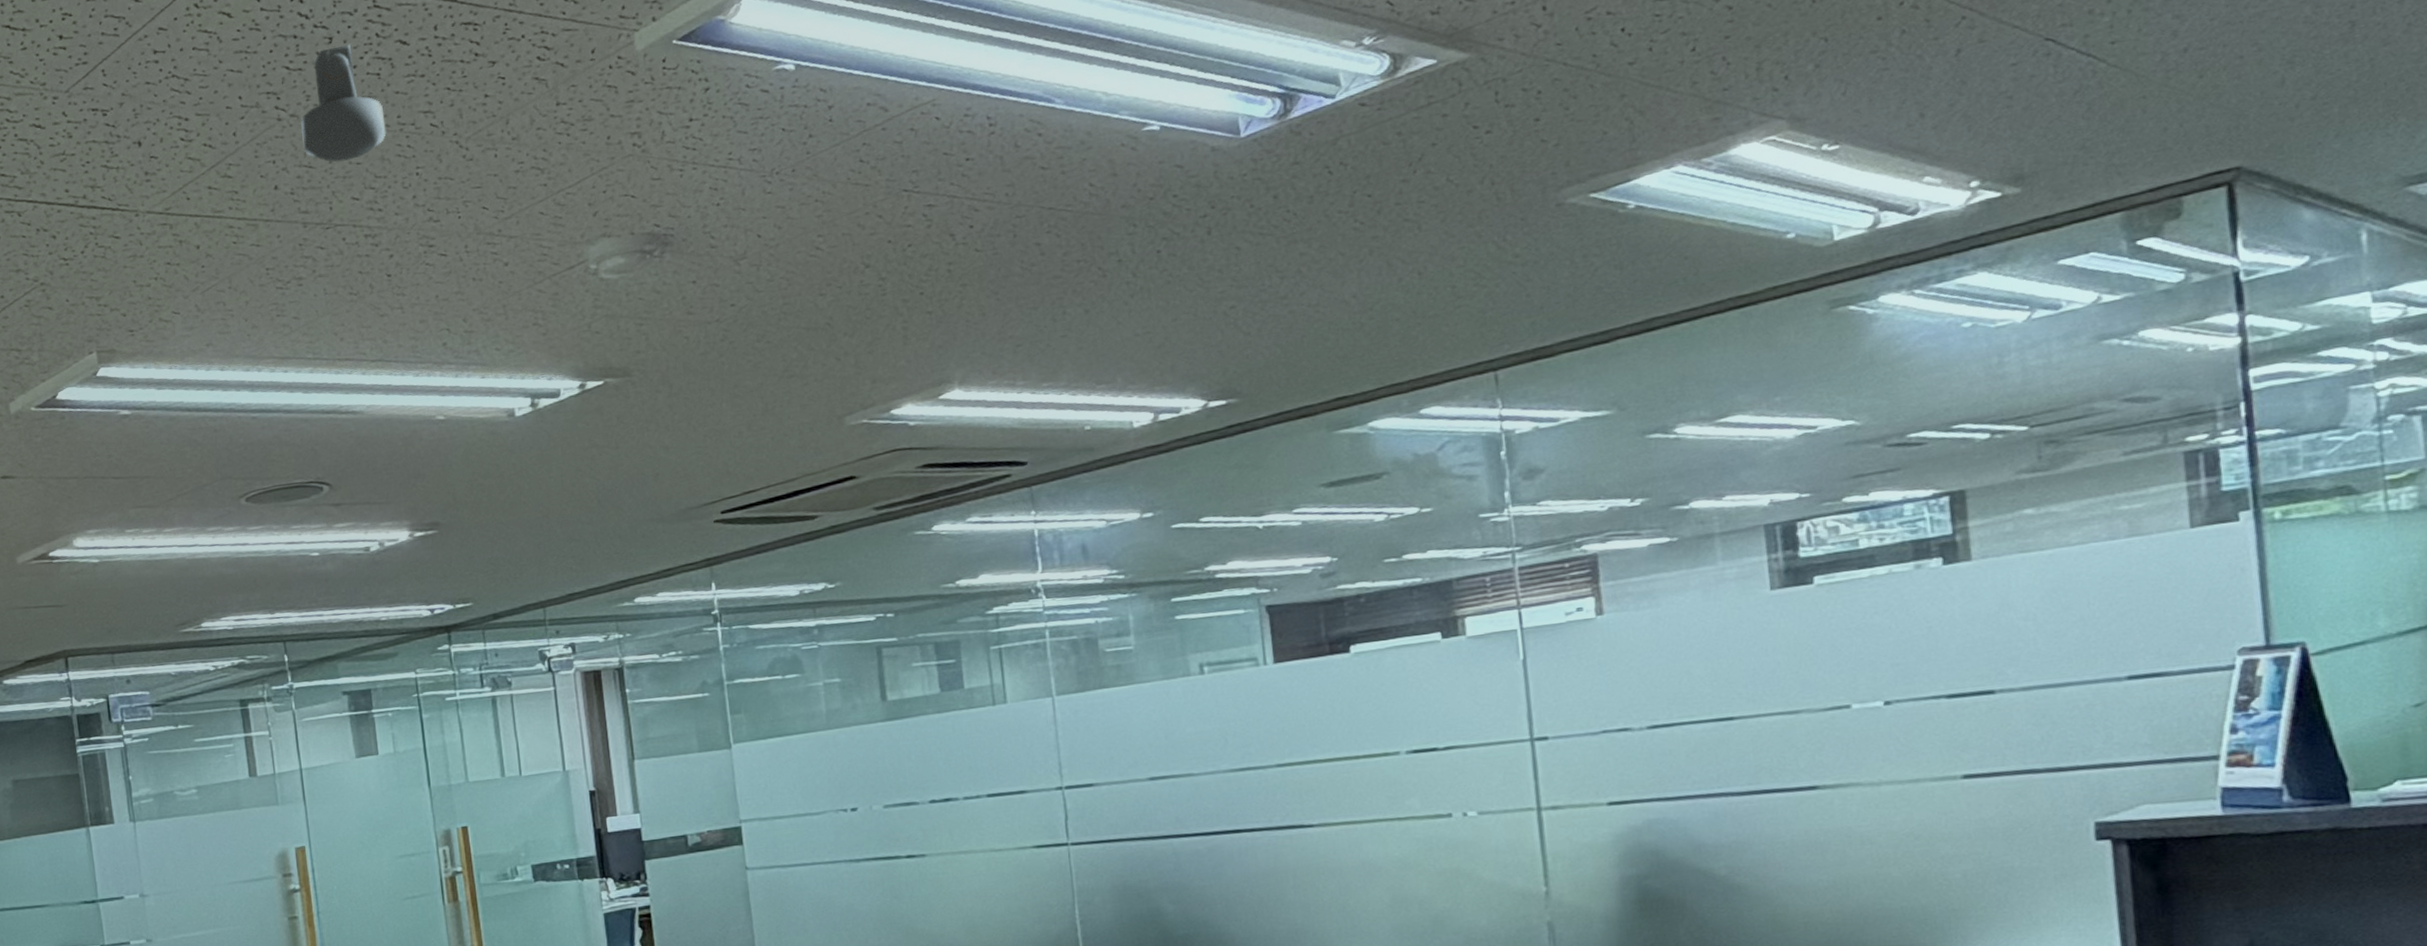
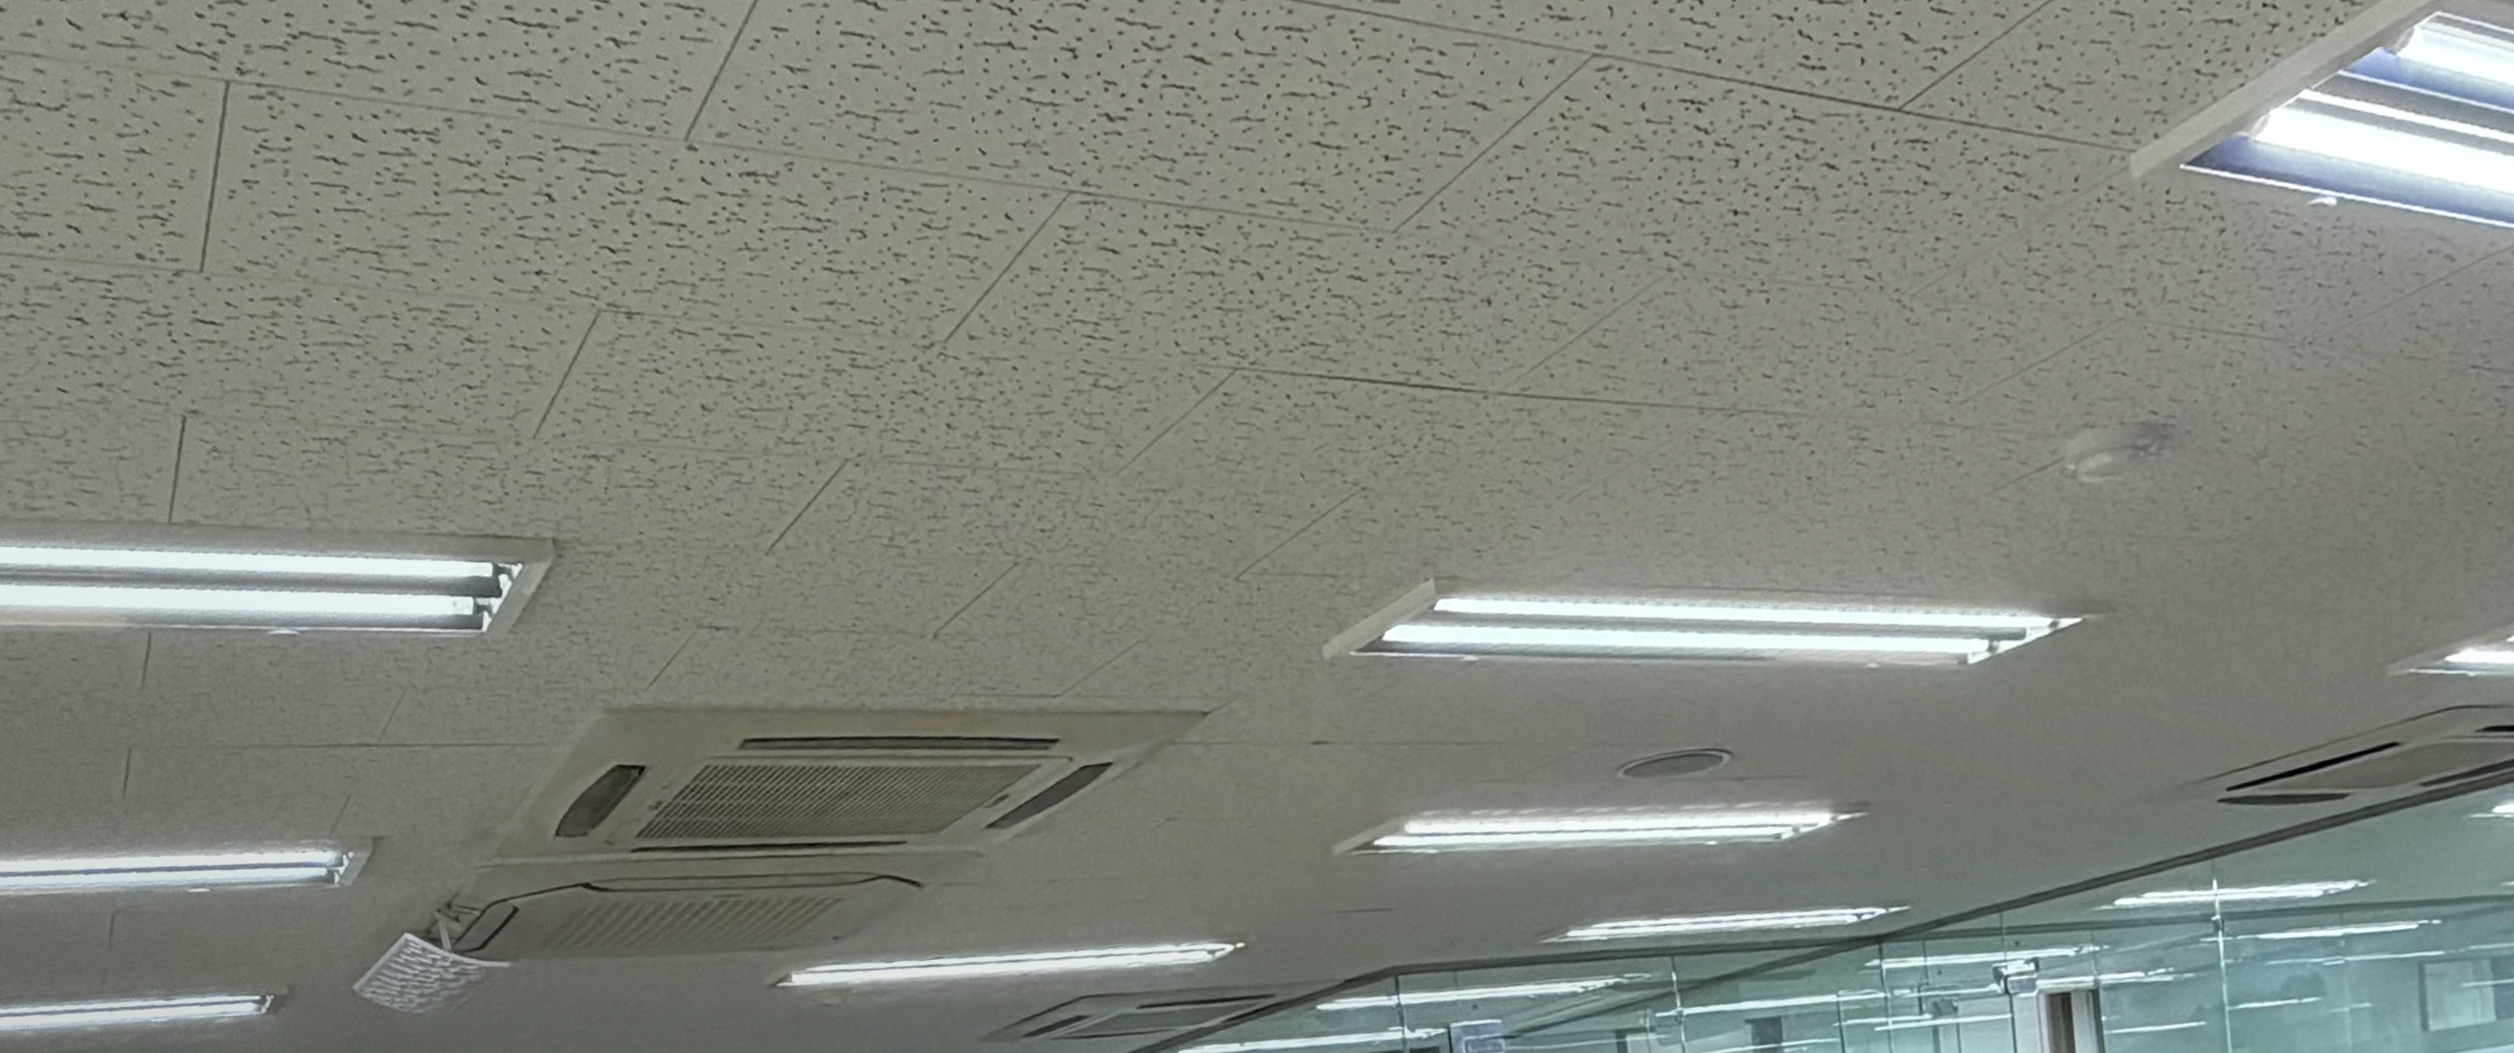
security camera: present [300,44,387,162] -> none [1696,168,1808,327]

